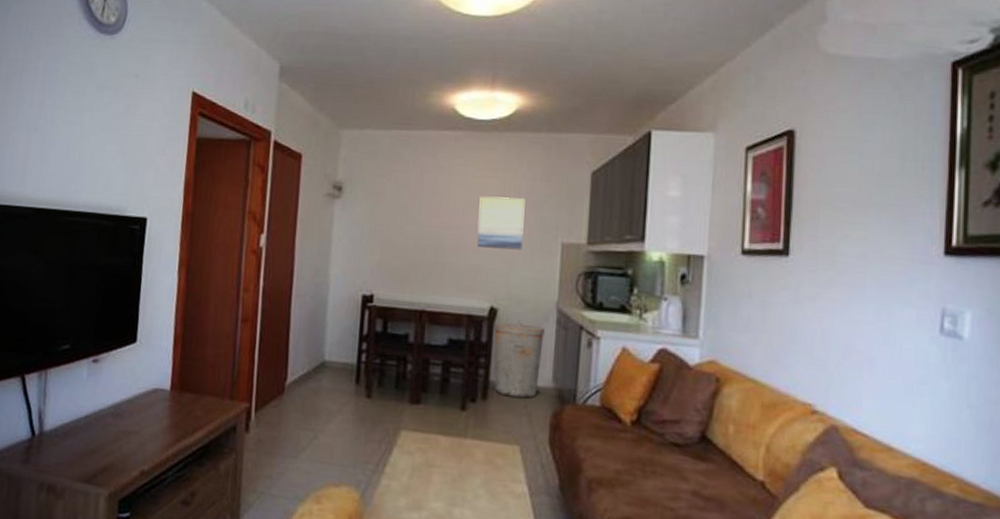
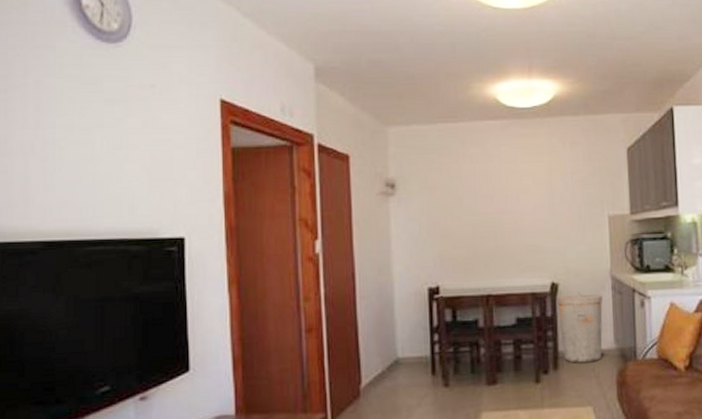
wall art: present [477,196,526,250] -> none [530,178,574,228]

